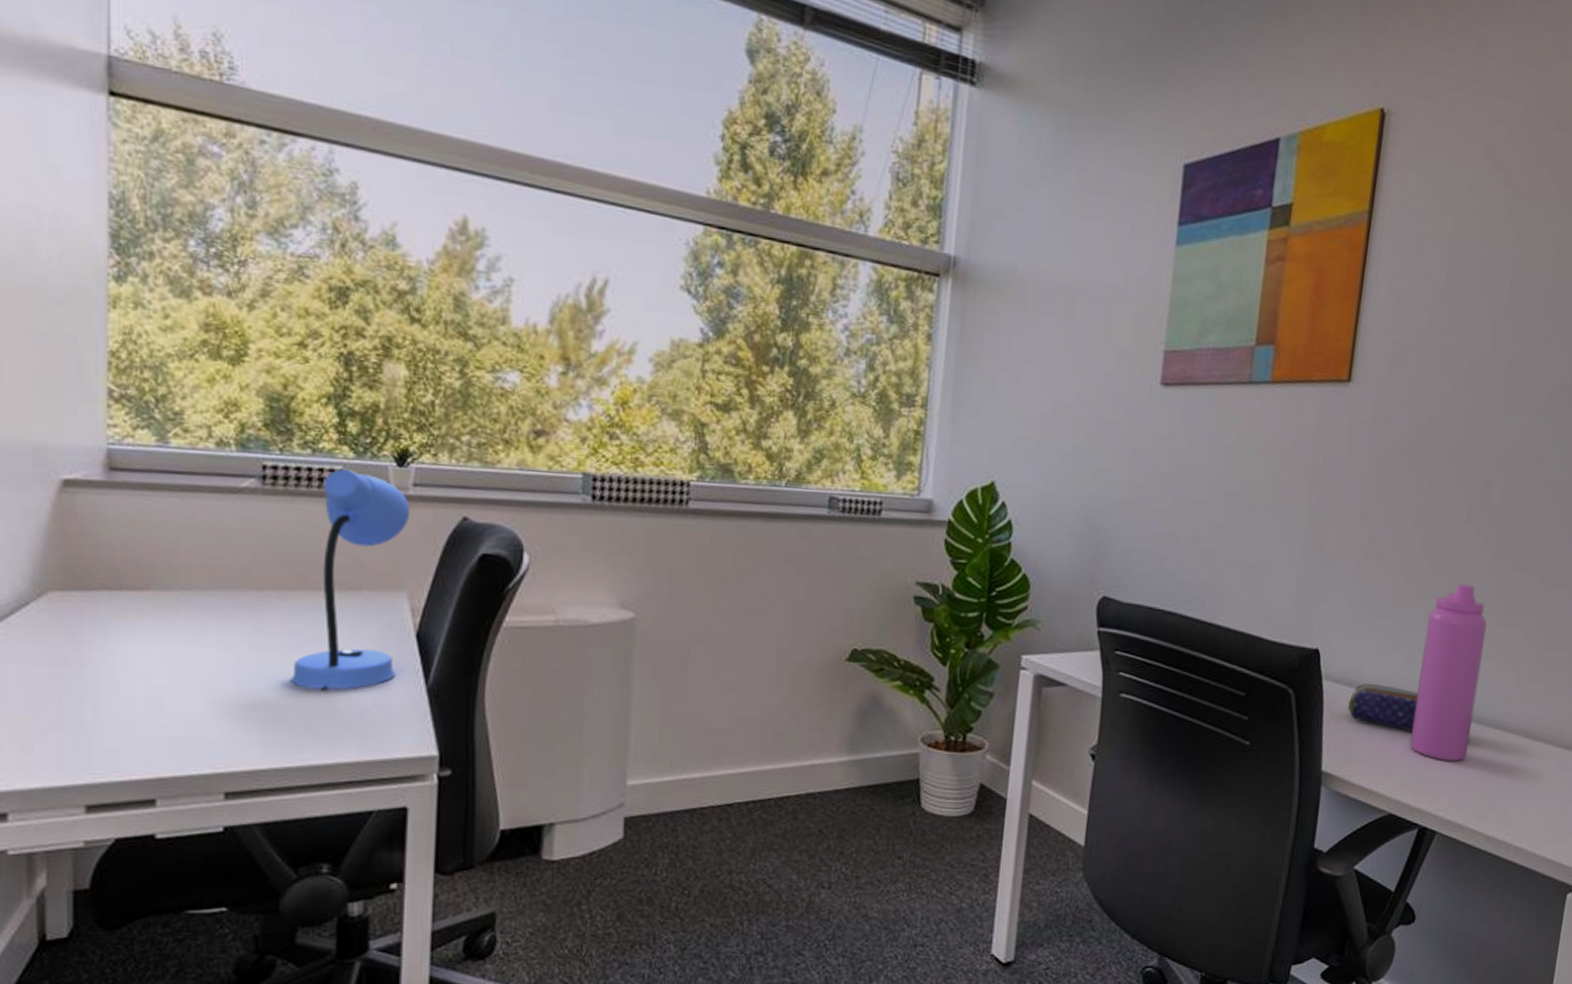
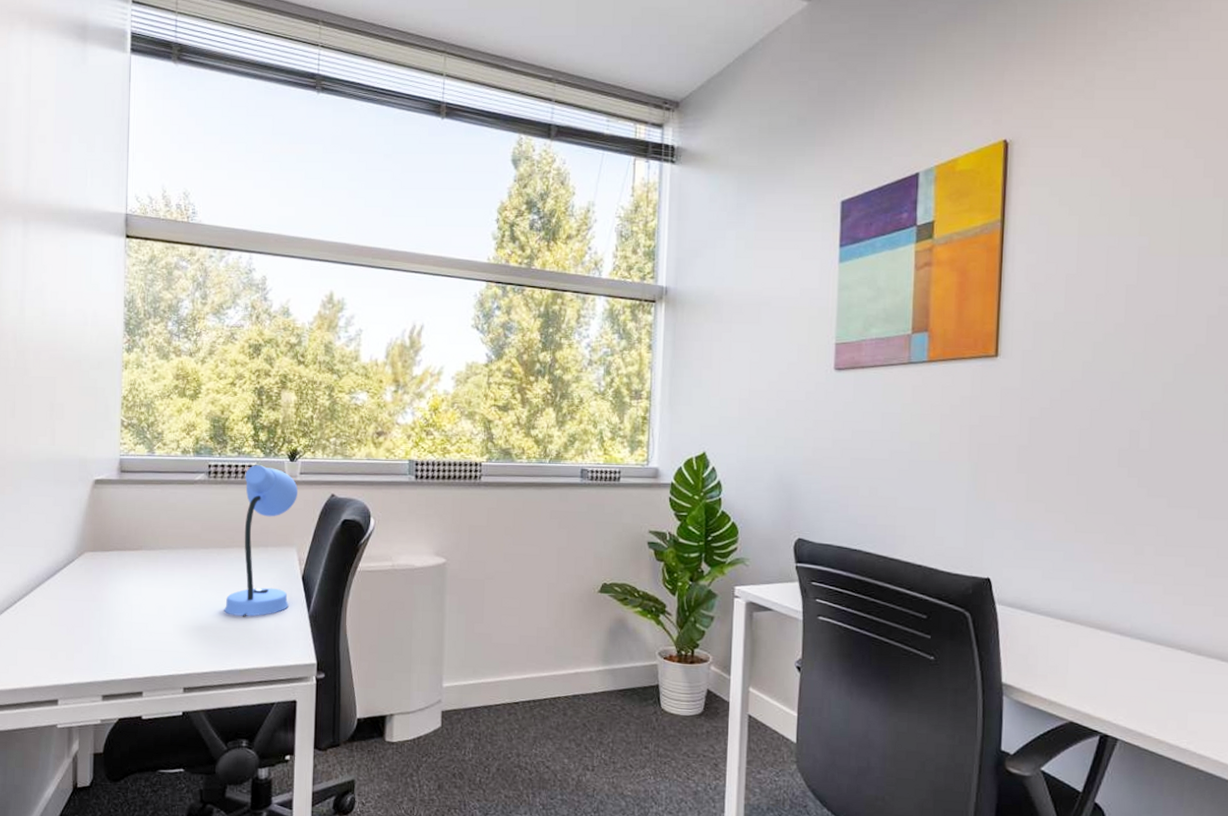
pencil case: present [1348,684,1419,731] -> none [1022,607,1087,649]
water bottle: present [1410,584,1487,762] -> none [1084,520,1147,676]

